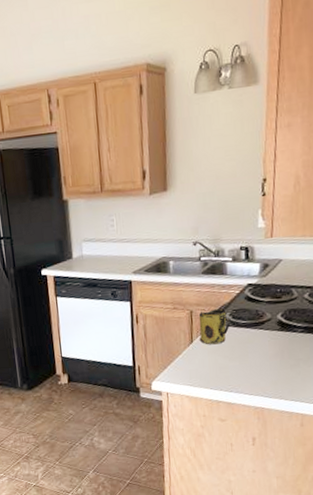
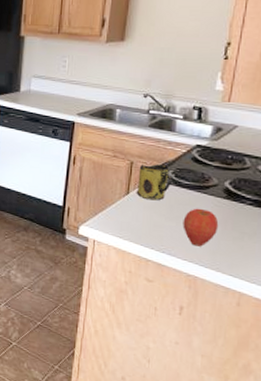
apple: none [245,344,277,380] -> present [182,208,219,247]

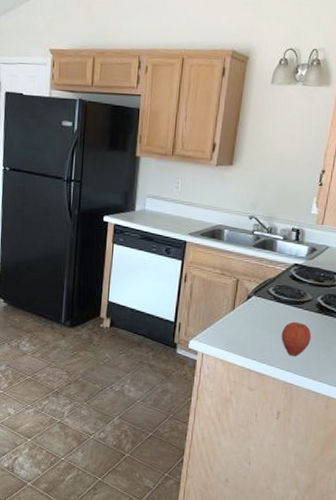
mug: present [136,164,173,201] -> none [241,281,274,315]

